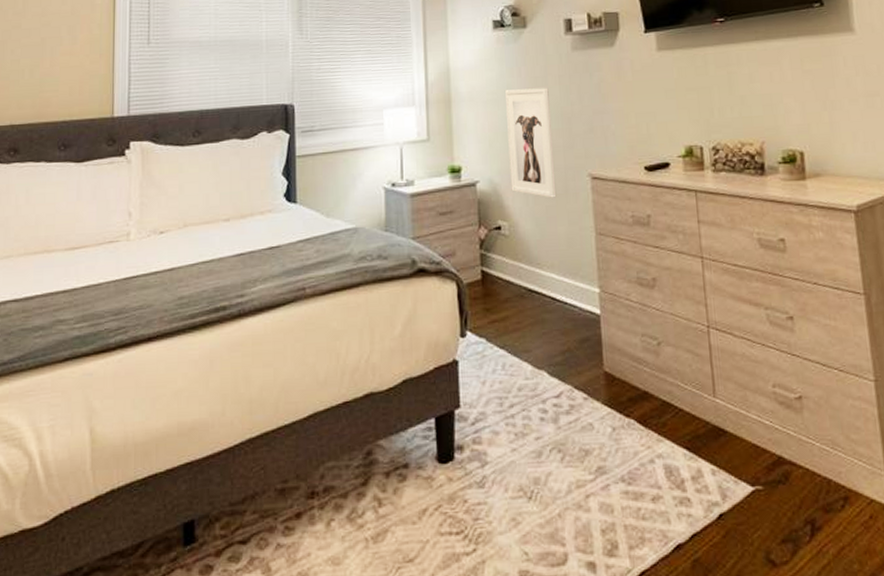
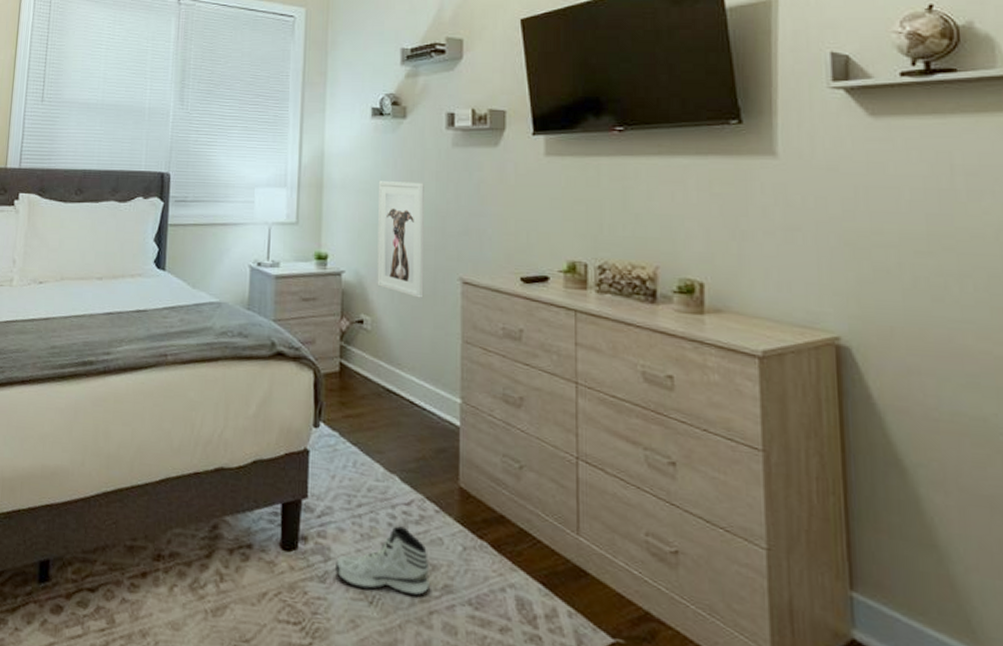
sneaker: none [493,419,584,486] -> present [336,526,430,596]

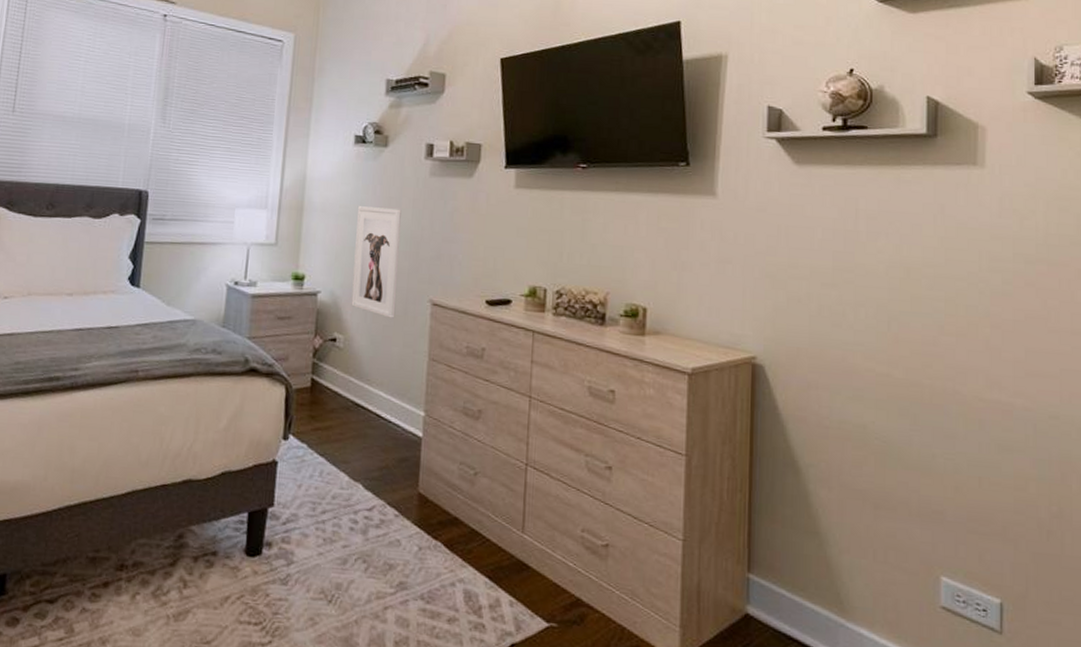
sneaker: present [336,526,430,596] -> none [297,530,386,593]

